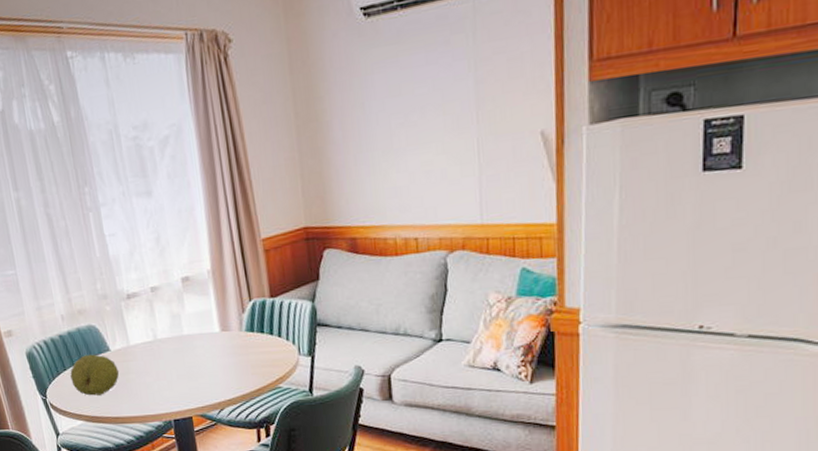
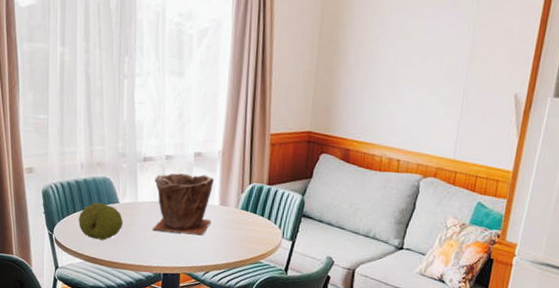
plant pot: none [143,300,215,375] -> present [152,173,215,236]

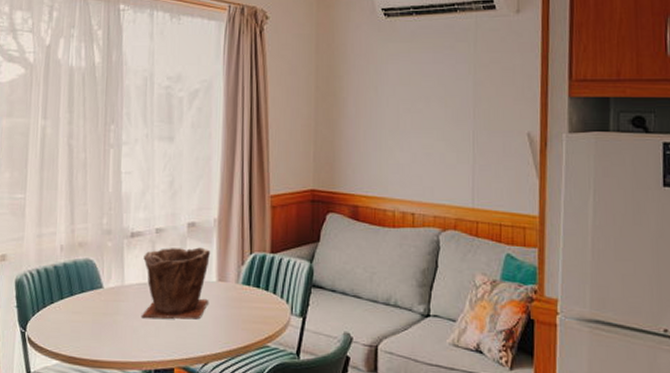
fruit: present [79,202,124,240] -> none [56,289,108,335]

